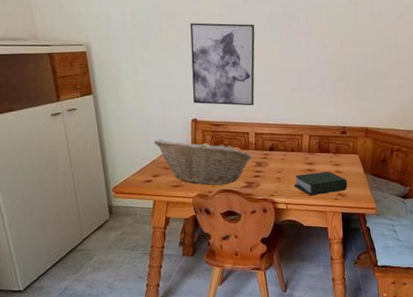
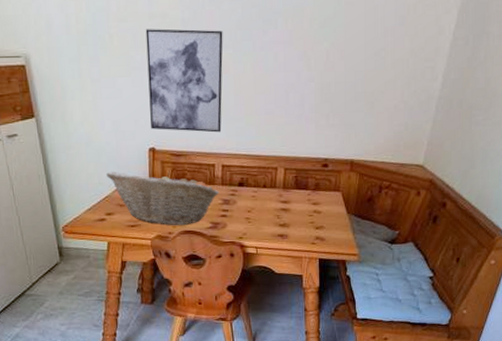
book: present [294,172,348,196] -> none [265,211,327,239]

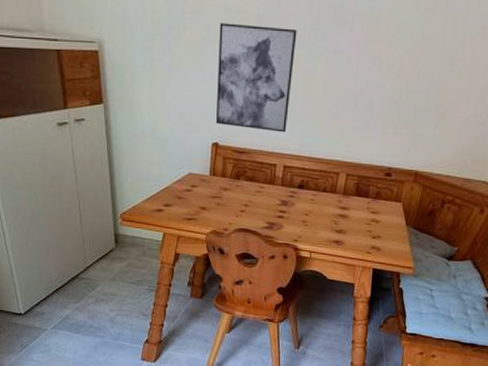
fruit basket: present [106,171,219,225] -> none [168,162,278,223]

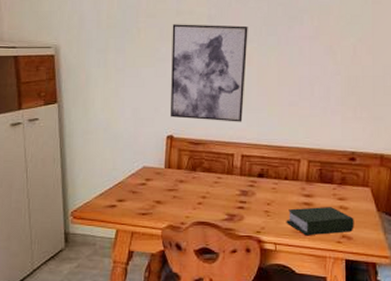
book: none [321,219,385,246] -> present [286,207,354,236]

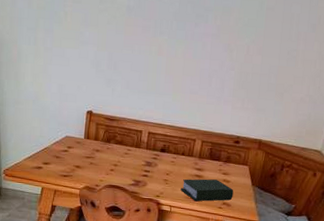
wall art: present [171,24,248,122] -> none [91,11,161,104]

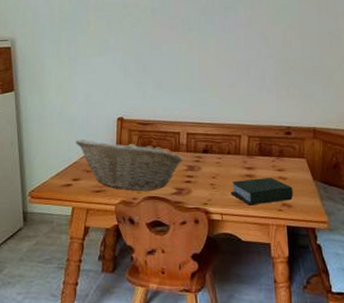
fruit basket: none [48,127,143,180] -> present [76,139,184,191]

